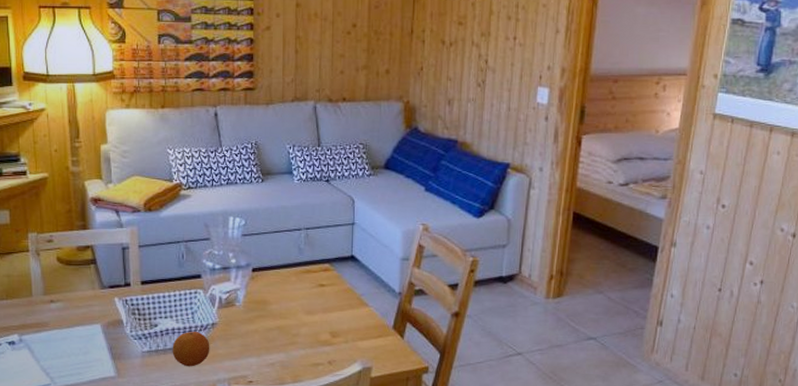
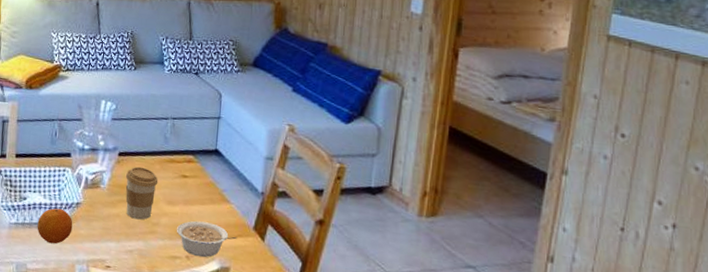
coffee cup: none [261,280,295,333] -> present [125,166,159,220]
legume: none [316,327,378,361] -> present [176,220,237,258]

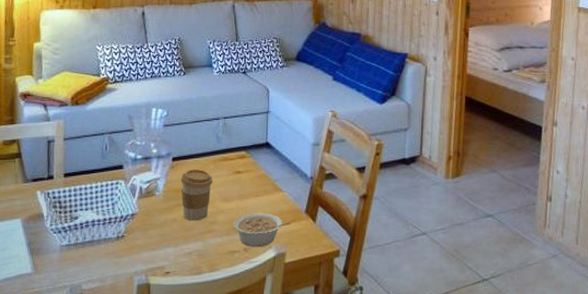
fruit: present [37,208,73,244] -> none [91,222,129,260]

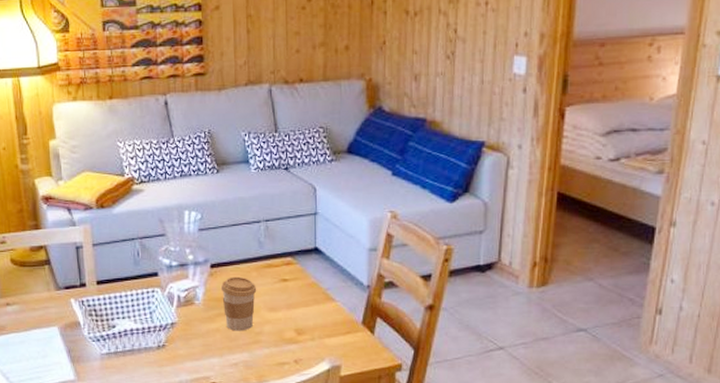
legume: present [233,213,291,248] -> none [281,324,346,360]

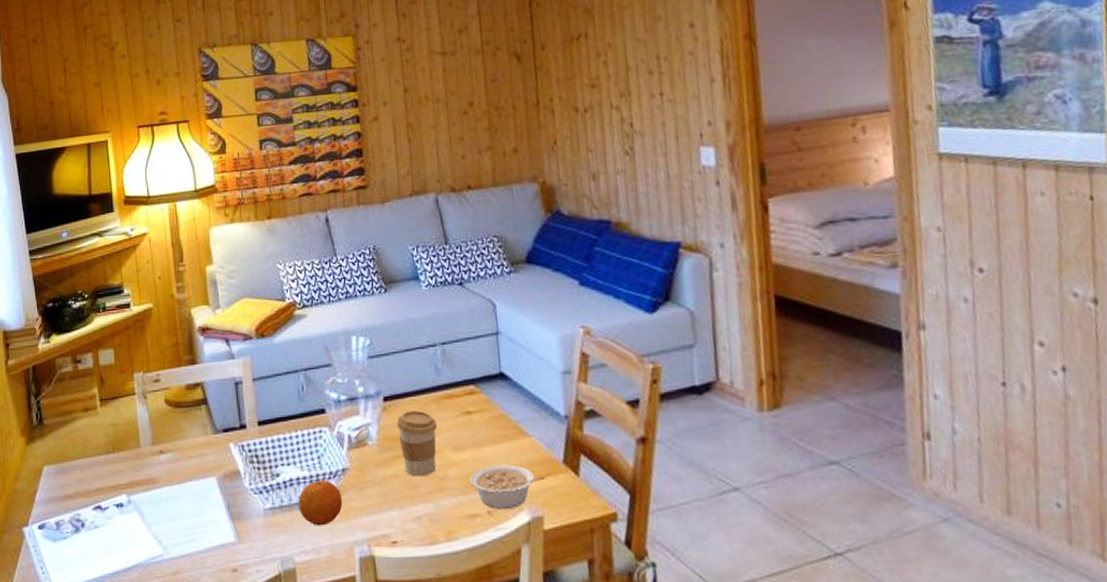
fruit: none [131,331,171,369] -> present [298,479,343,526]
legume: none [281,324,346,360] -> present [469,464,546,510]

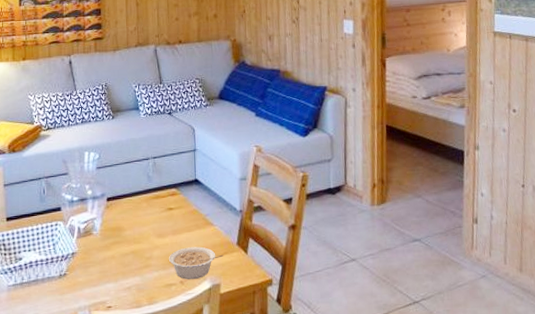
fruit: present [298,479,343,526] -> none [36,261,71,297]
coffee cup: present [396,410,438,477] -> none [115,207,147,257]

